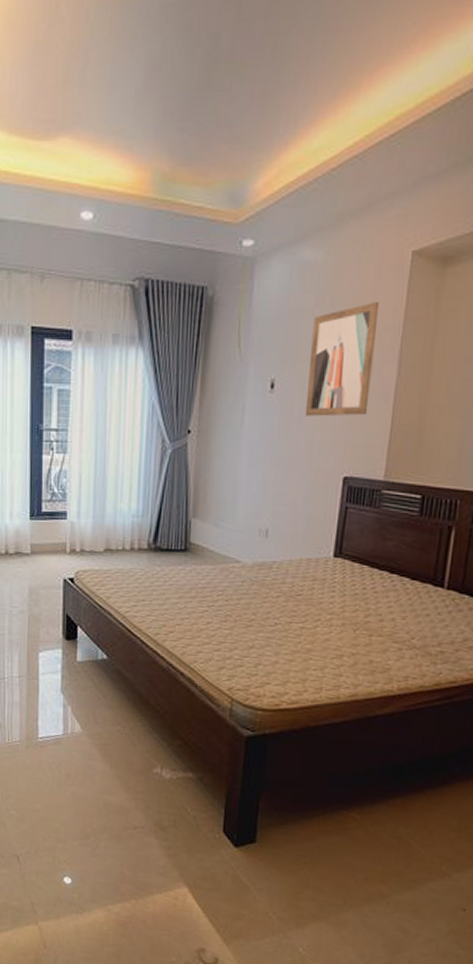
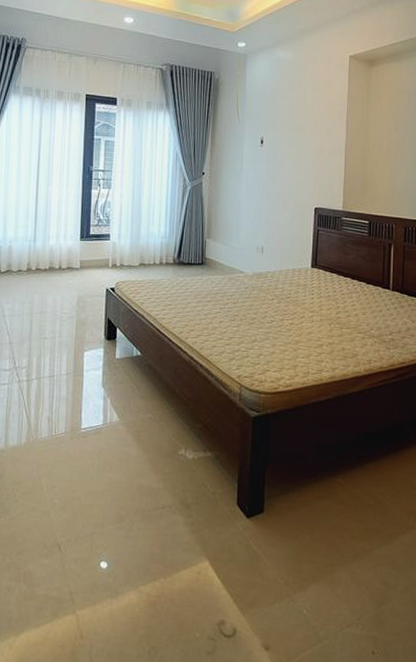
wall art: present [304,302,380,417] -> none [285,87,331,164]

